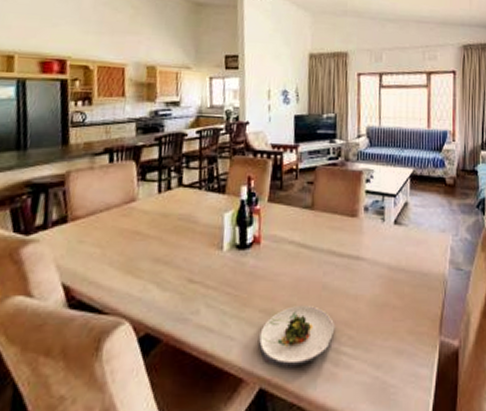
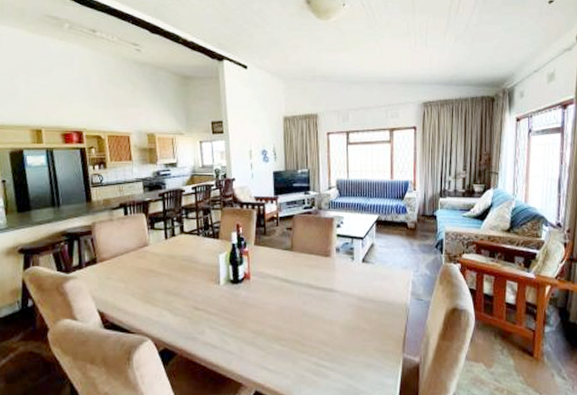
salad plate: present [259,304,335,368] -> none [253,327,315,376]

